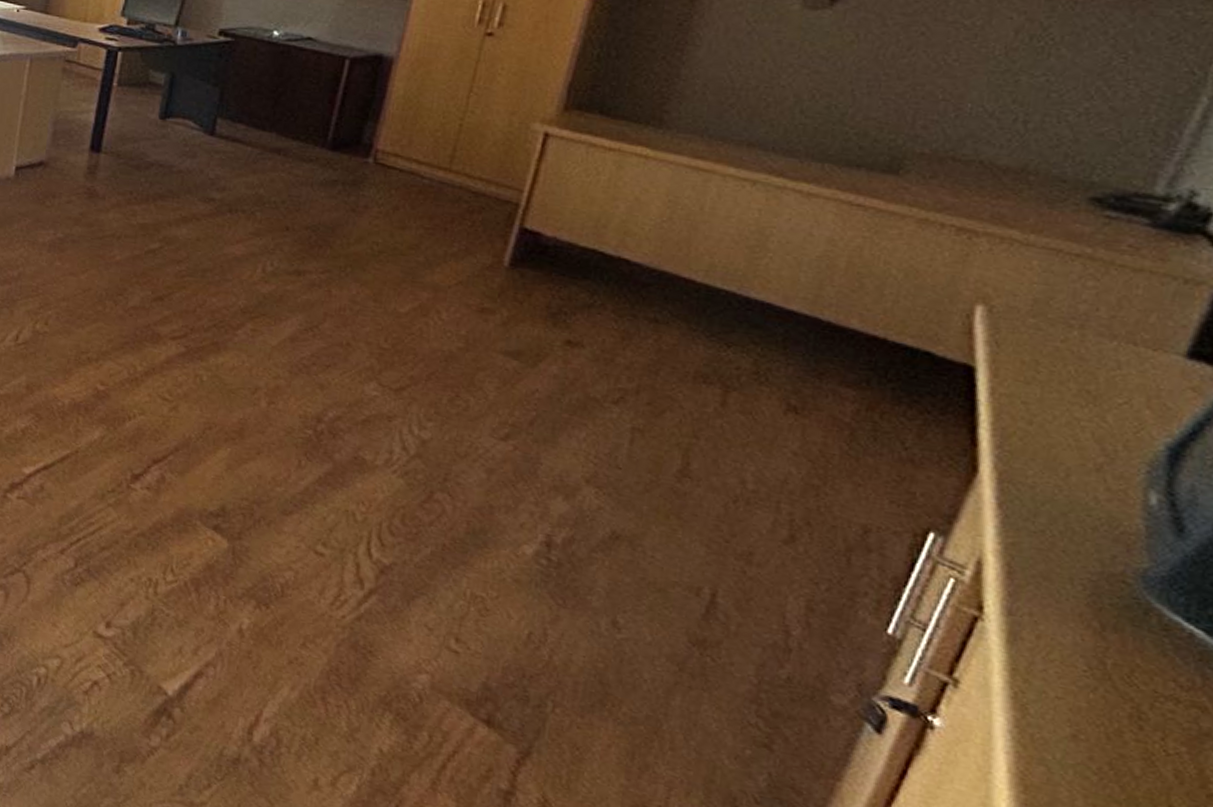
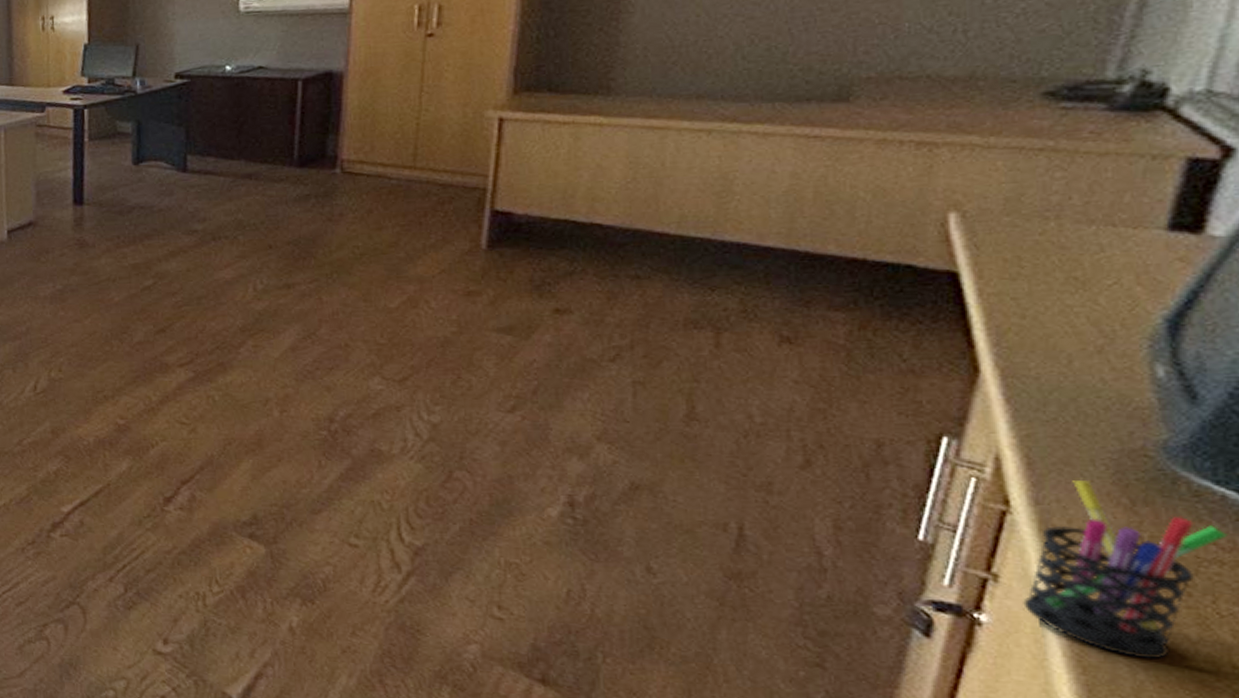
pen holder: none [978,596,1189,789] -> present [1023,481,1228,660]

